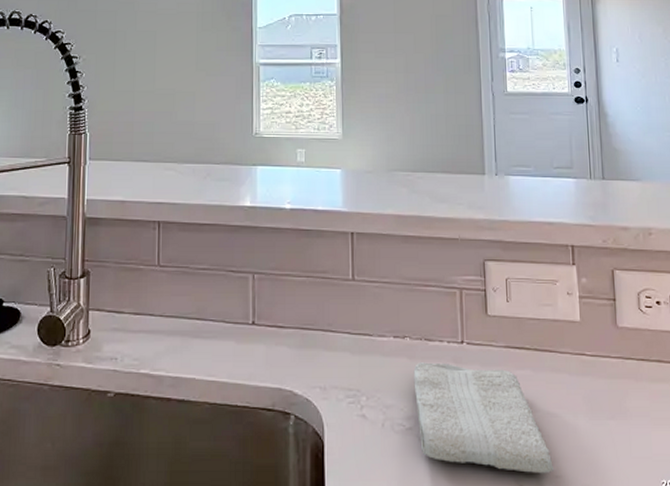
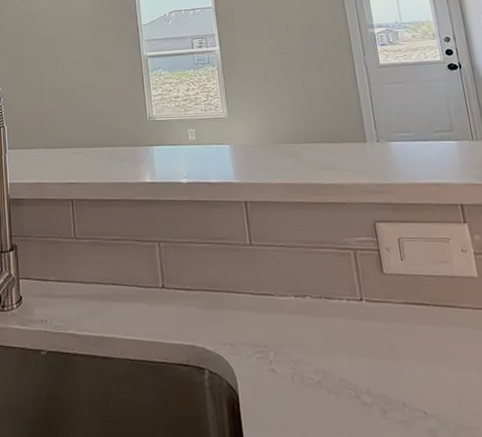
washcloth: present [413,362,555,474] -> none [316,319,468,426]

